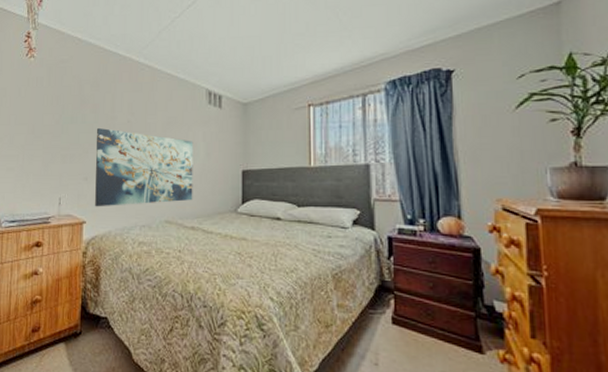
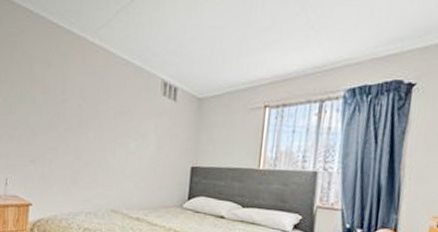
wall art: present [95,127,193,207] -> none [42,109,145,193]

